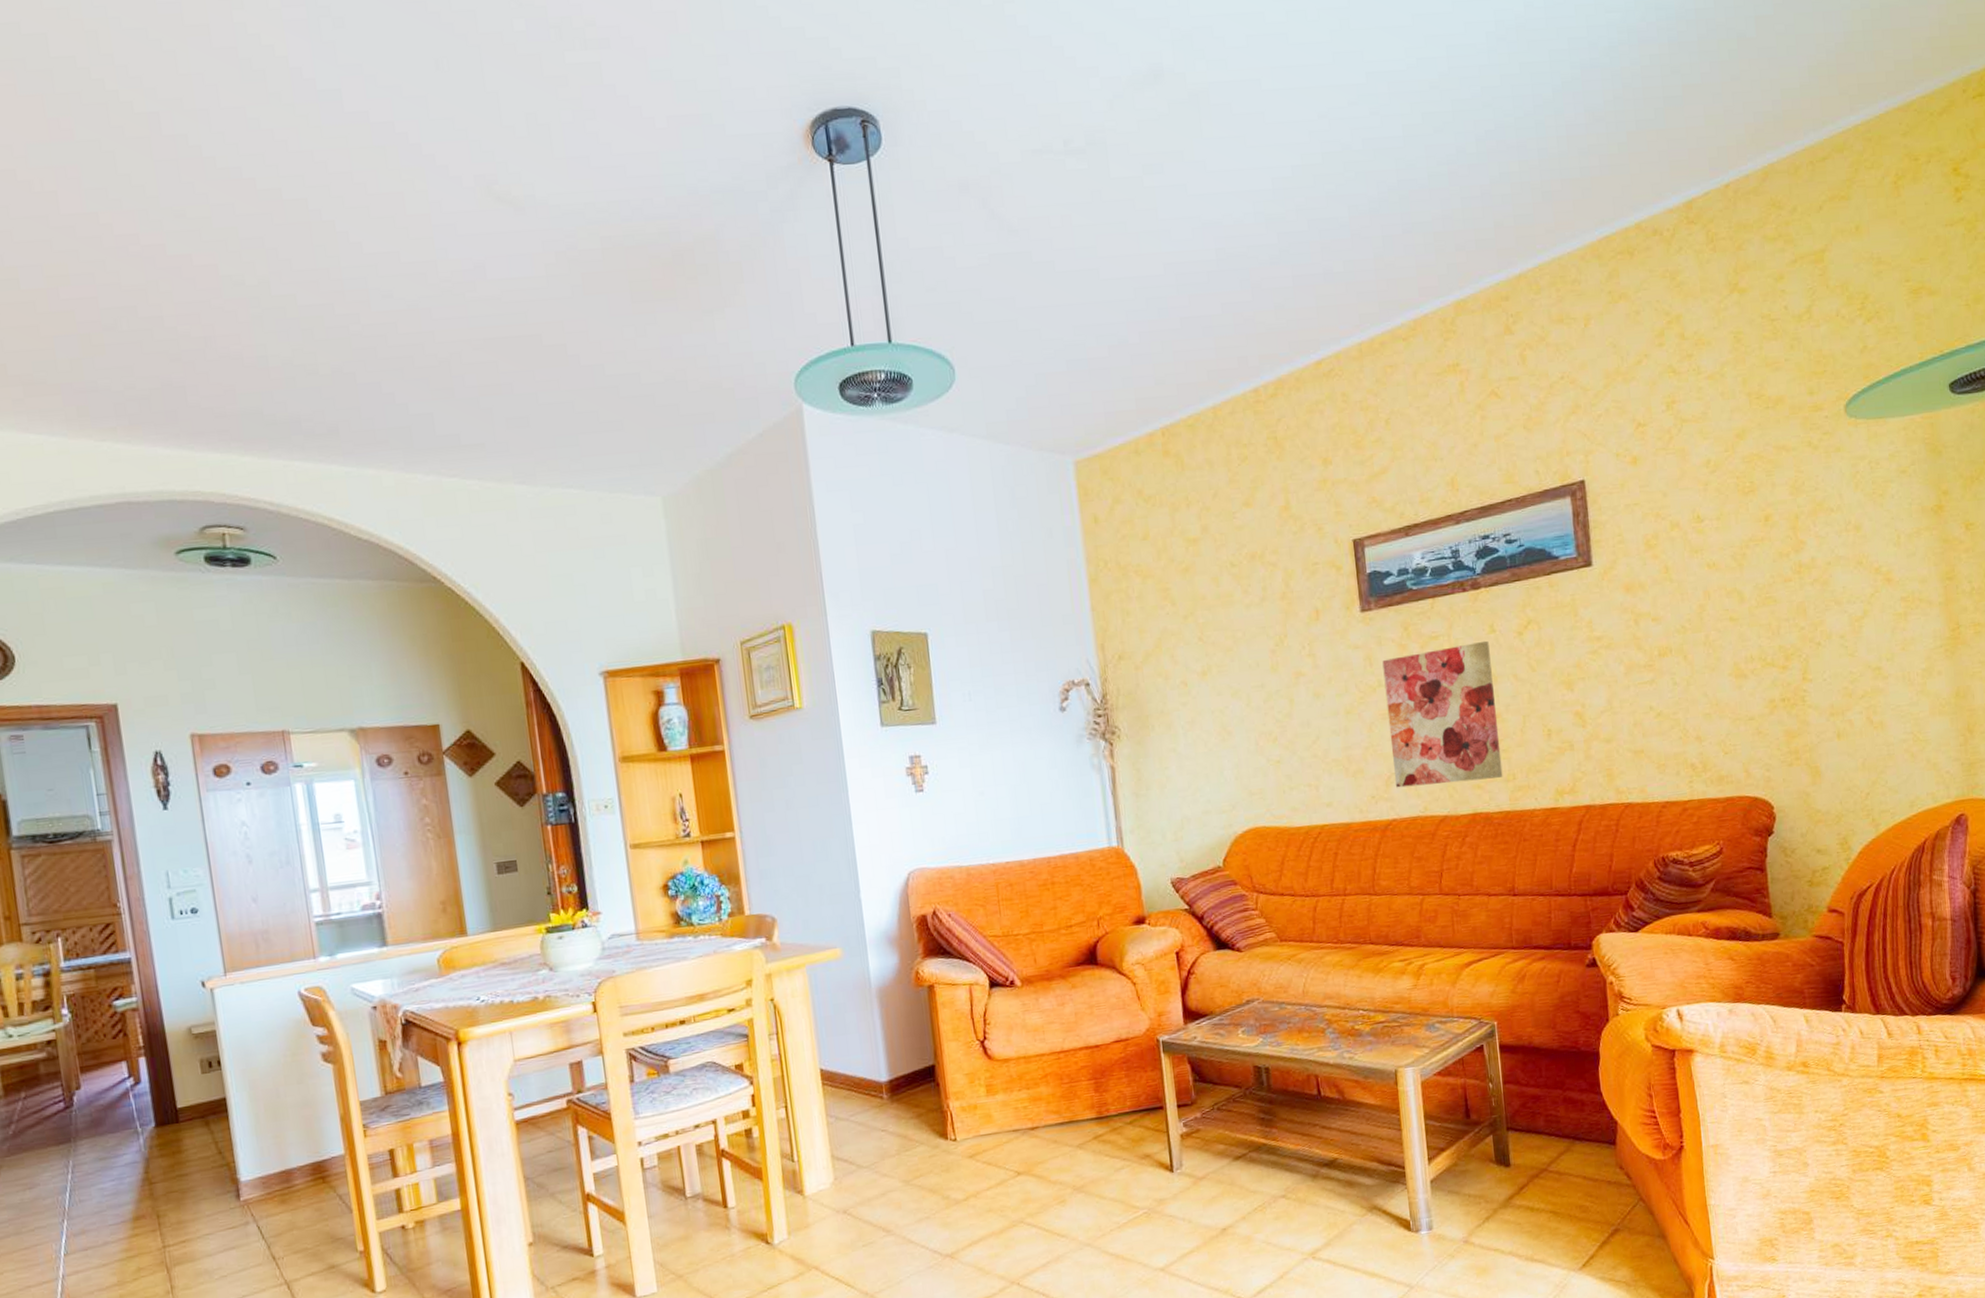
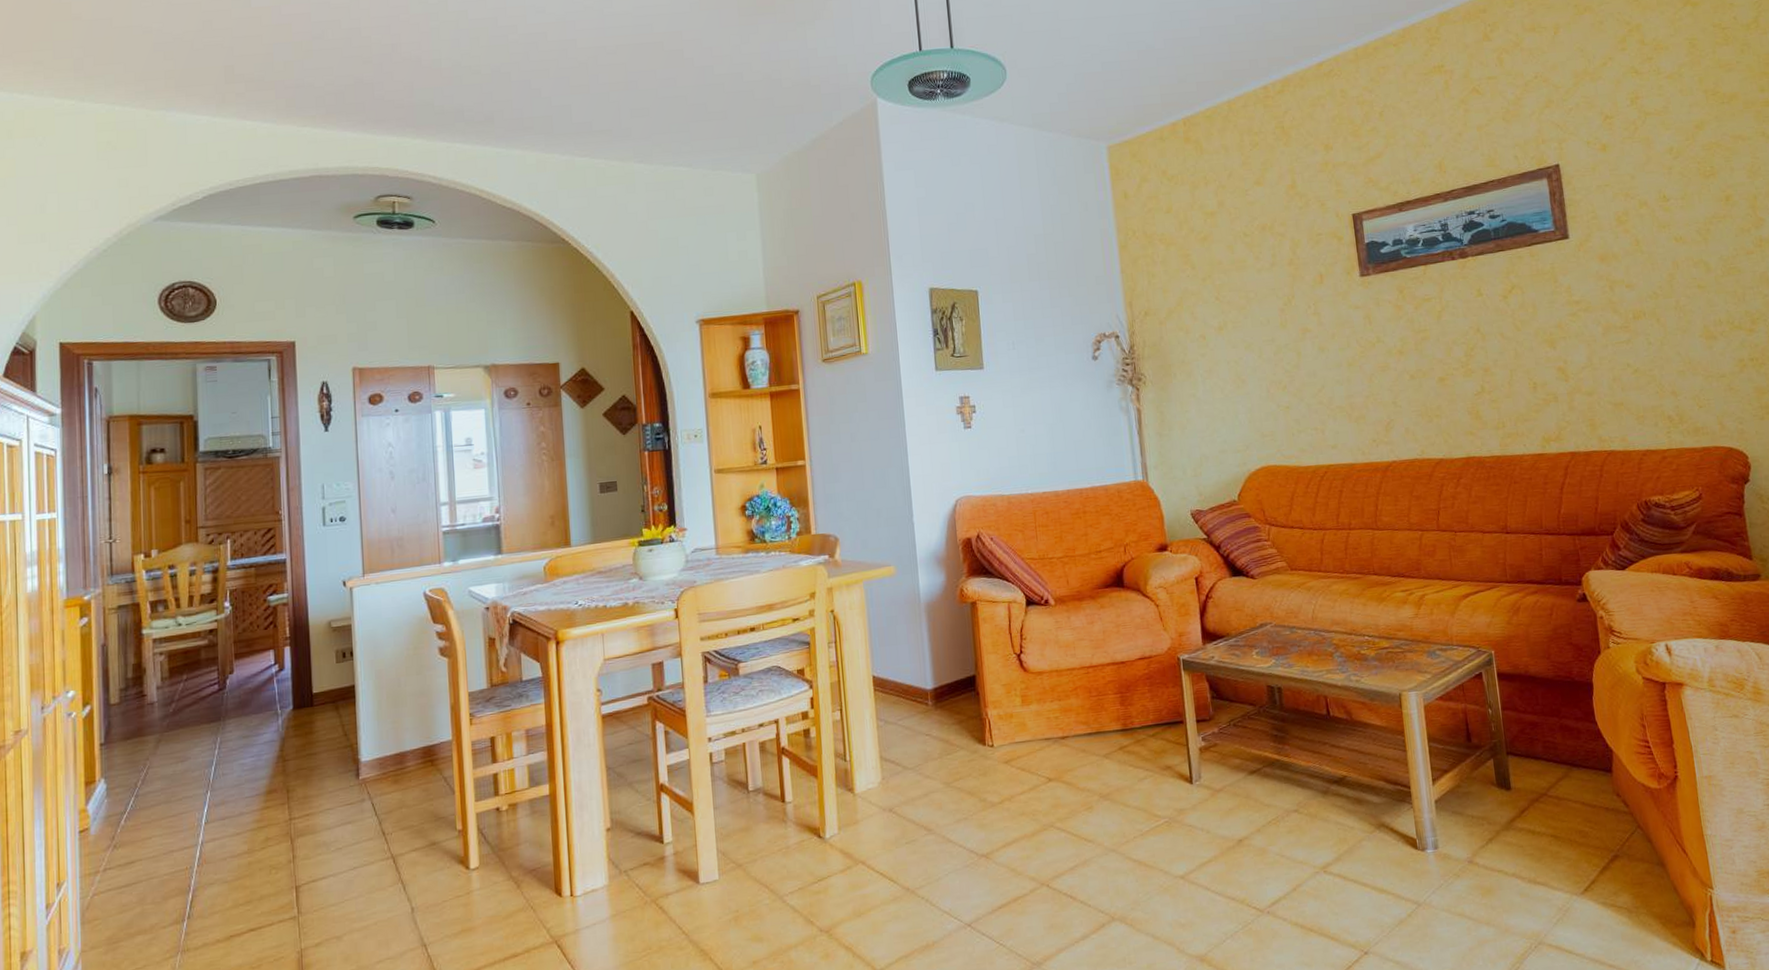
wall art: present [1382,640,1503,788] -> none [1380,303,1493,433]

